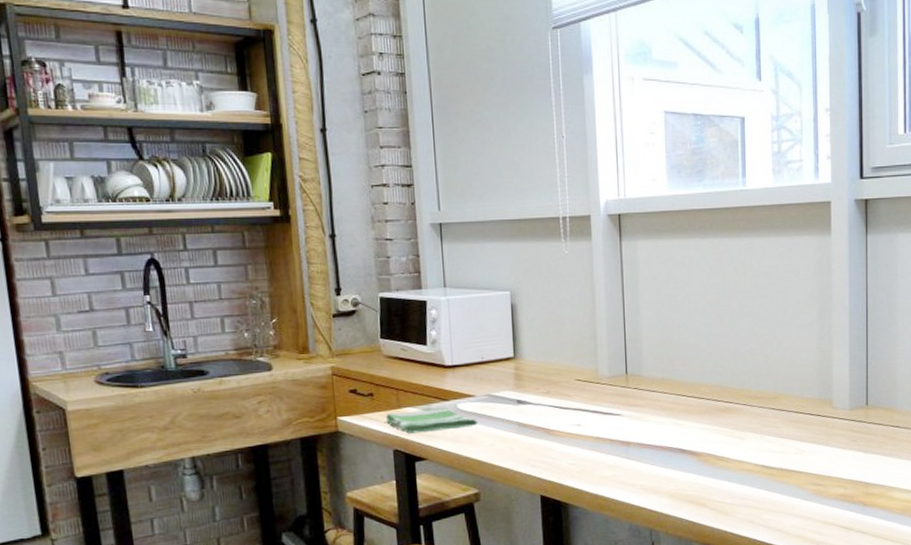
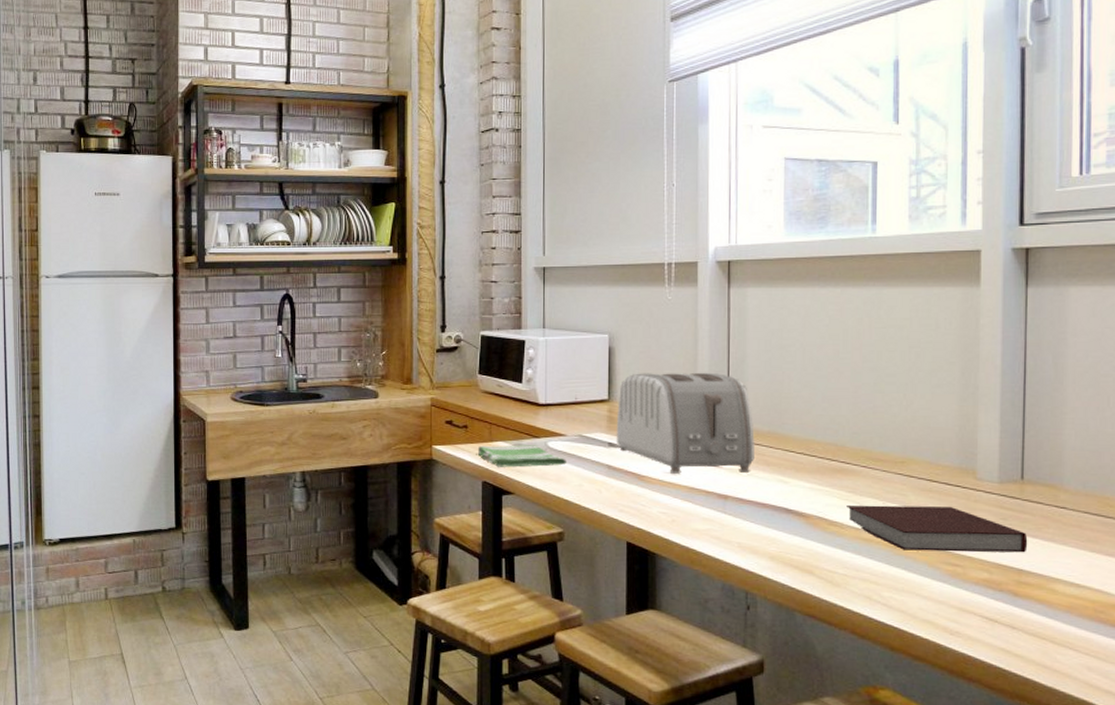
toaster: none [523,324,652,426] -> present [616,372,755,474]
notebook: none [731,434,872,477] -> present [847,505,1028,553]

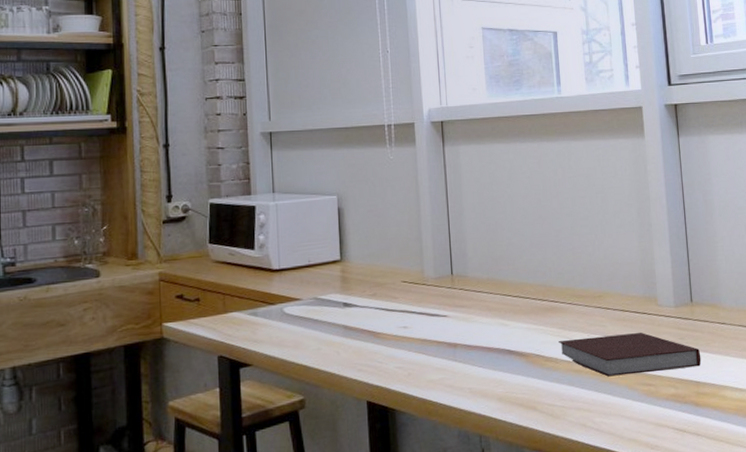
dish towel: present [477,445,566,468] -> none [211,312,303,339]
toaster: present [616,372,755,474] -> none [349,226,478,328]

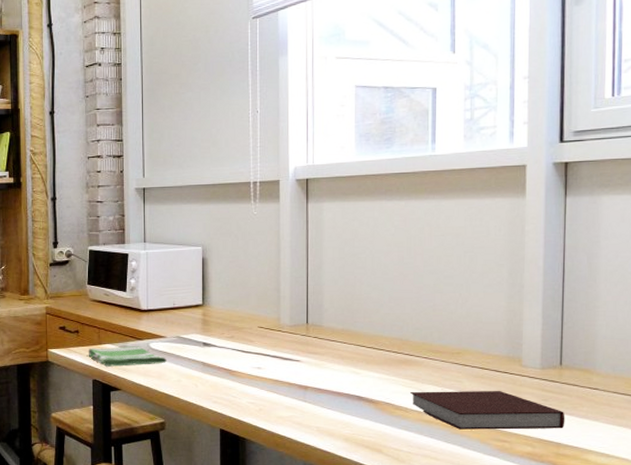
dish towel: none [211,312,303,339] -> present [88,346,166,367]

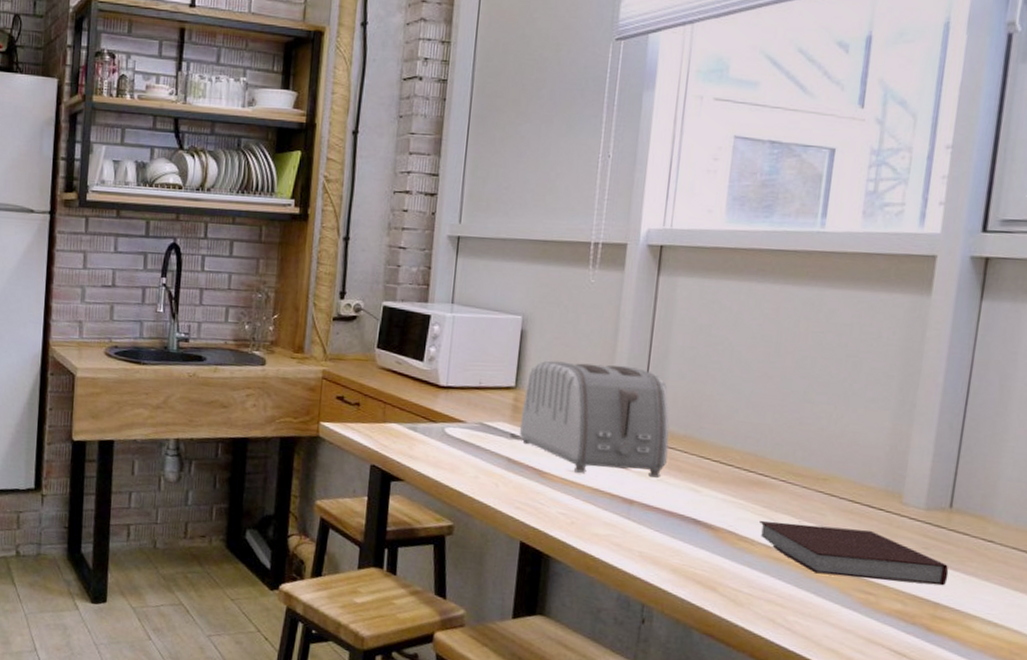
dish towel: present [88,346,166,367] -> none [368,426,464,455]
toaster: none [209,278,331,368] -> present [519,360,670,478]

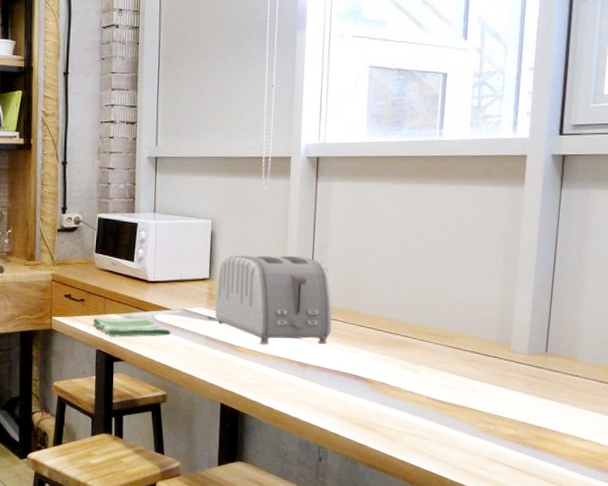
dish towel: none [368,426,464,455] -> present [92,317,171,338]
notebook: present [759,521,949,586] -> none [405,372,547,413]

